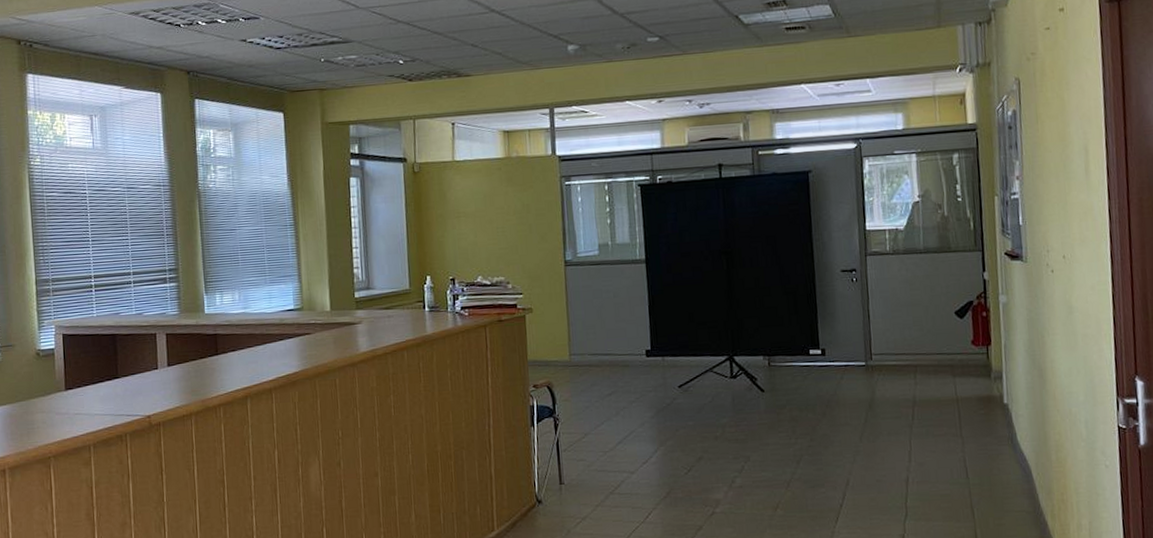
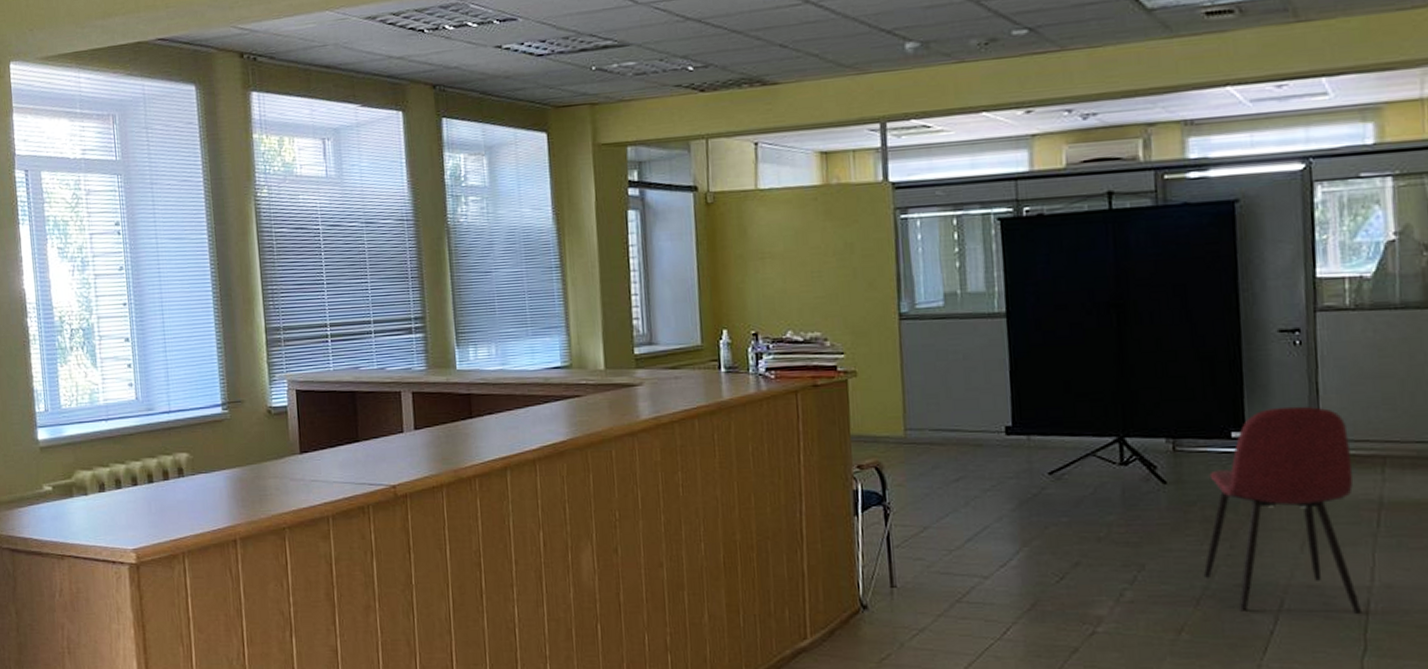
dining chair: none [792,328,904,490] -> present [1203,406,1363,615]

